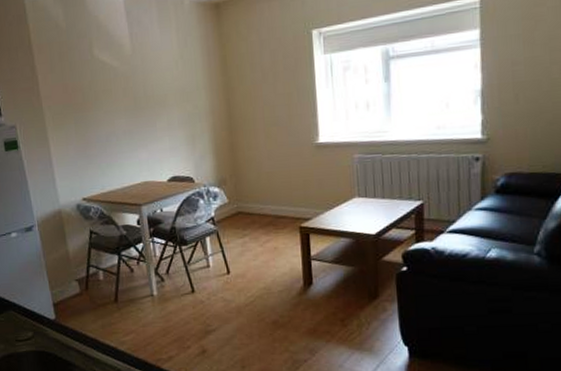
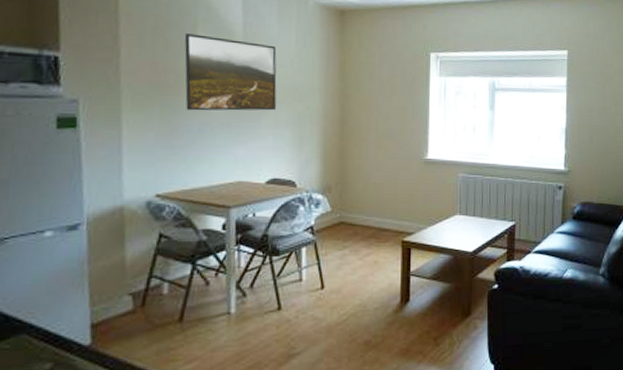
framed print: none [83,51,168,123] -> present [184,33,277,111]

